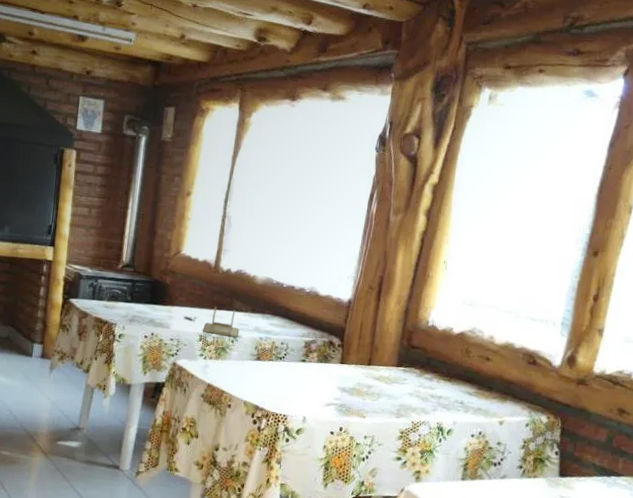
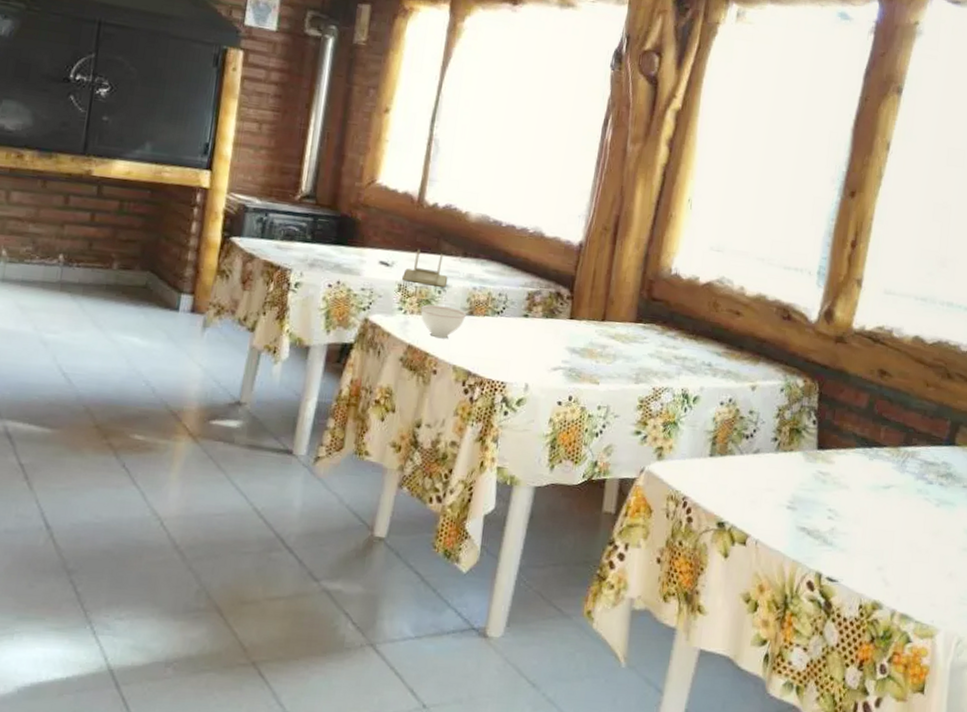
bowl: none [217,351,255,380] -> present [420,304,467,339]

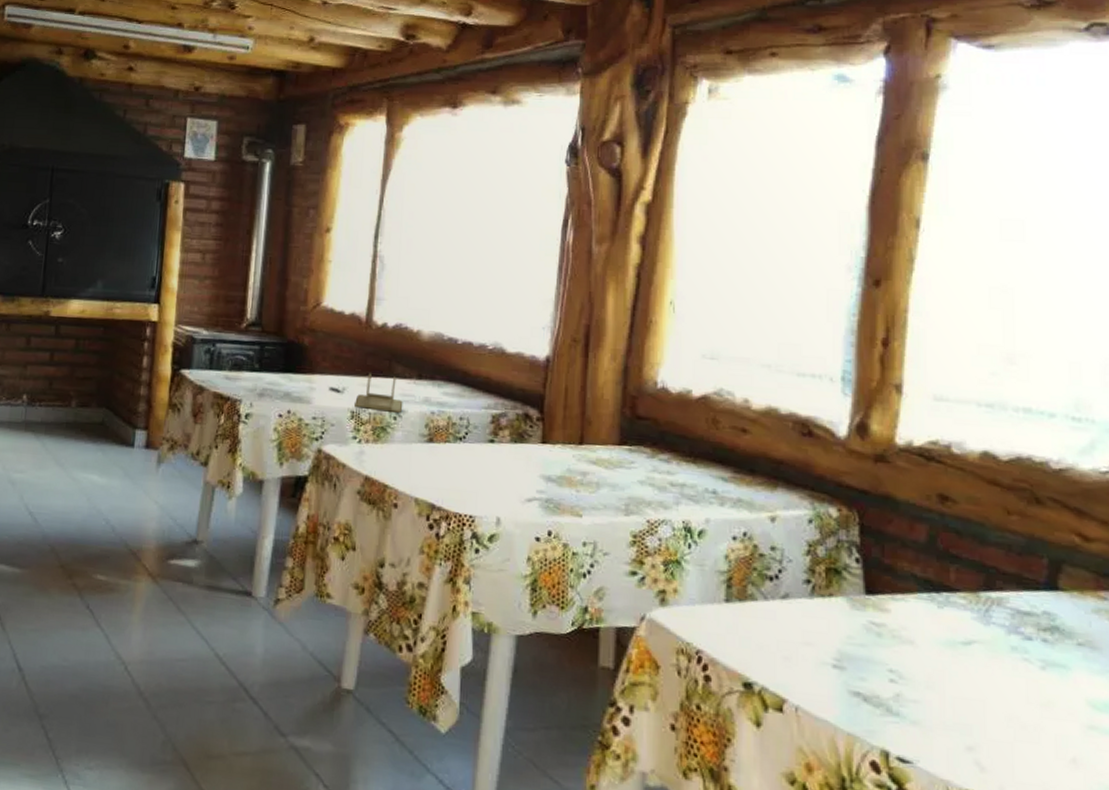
bowl: present [420,304,467,339] -> none [376,432,426,469]

